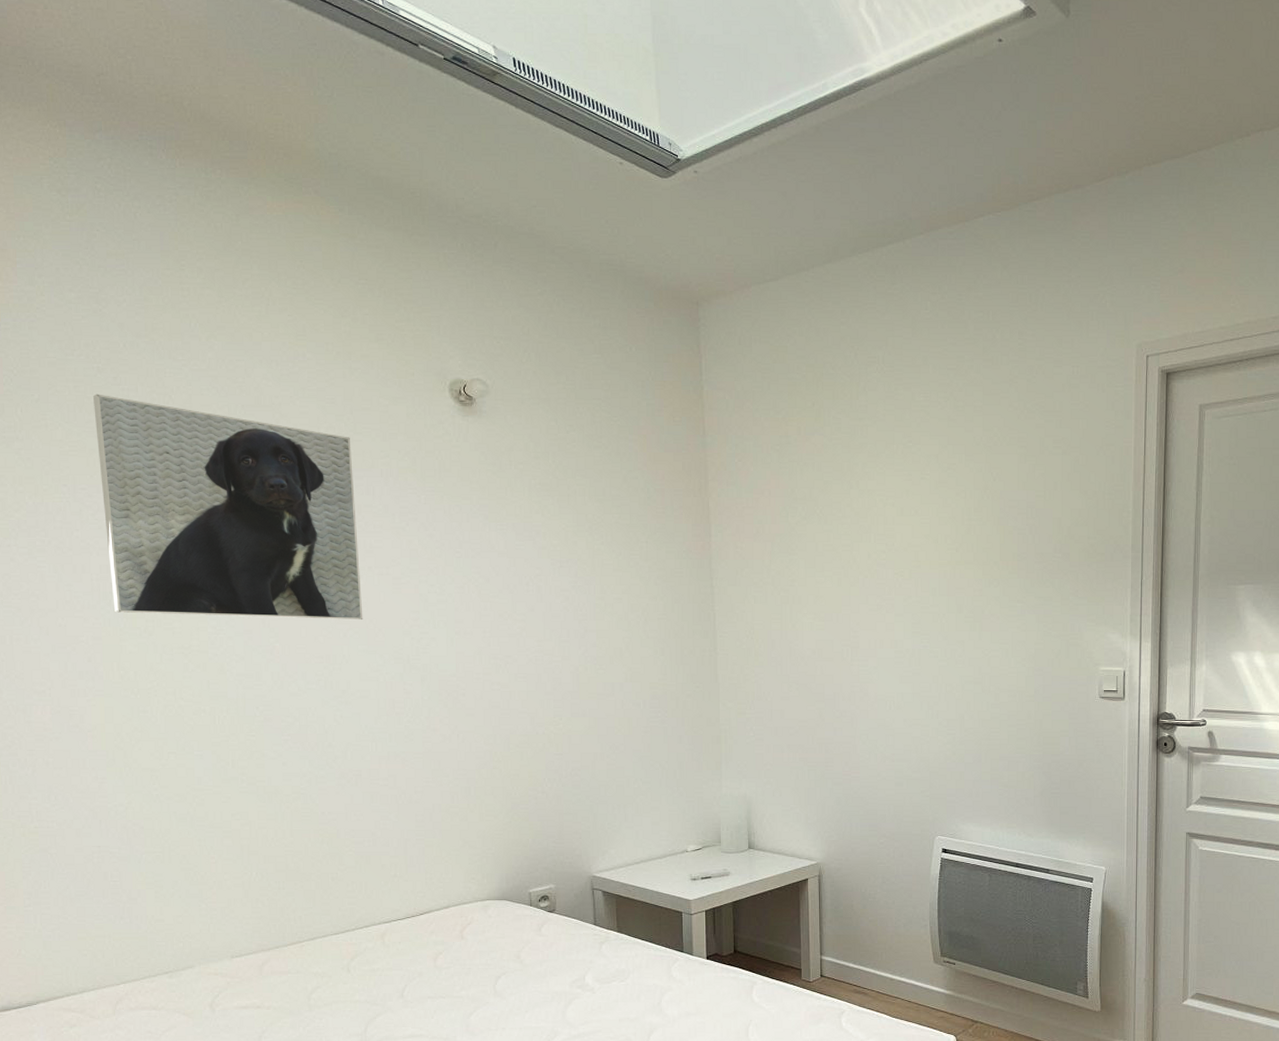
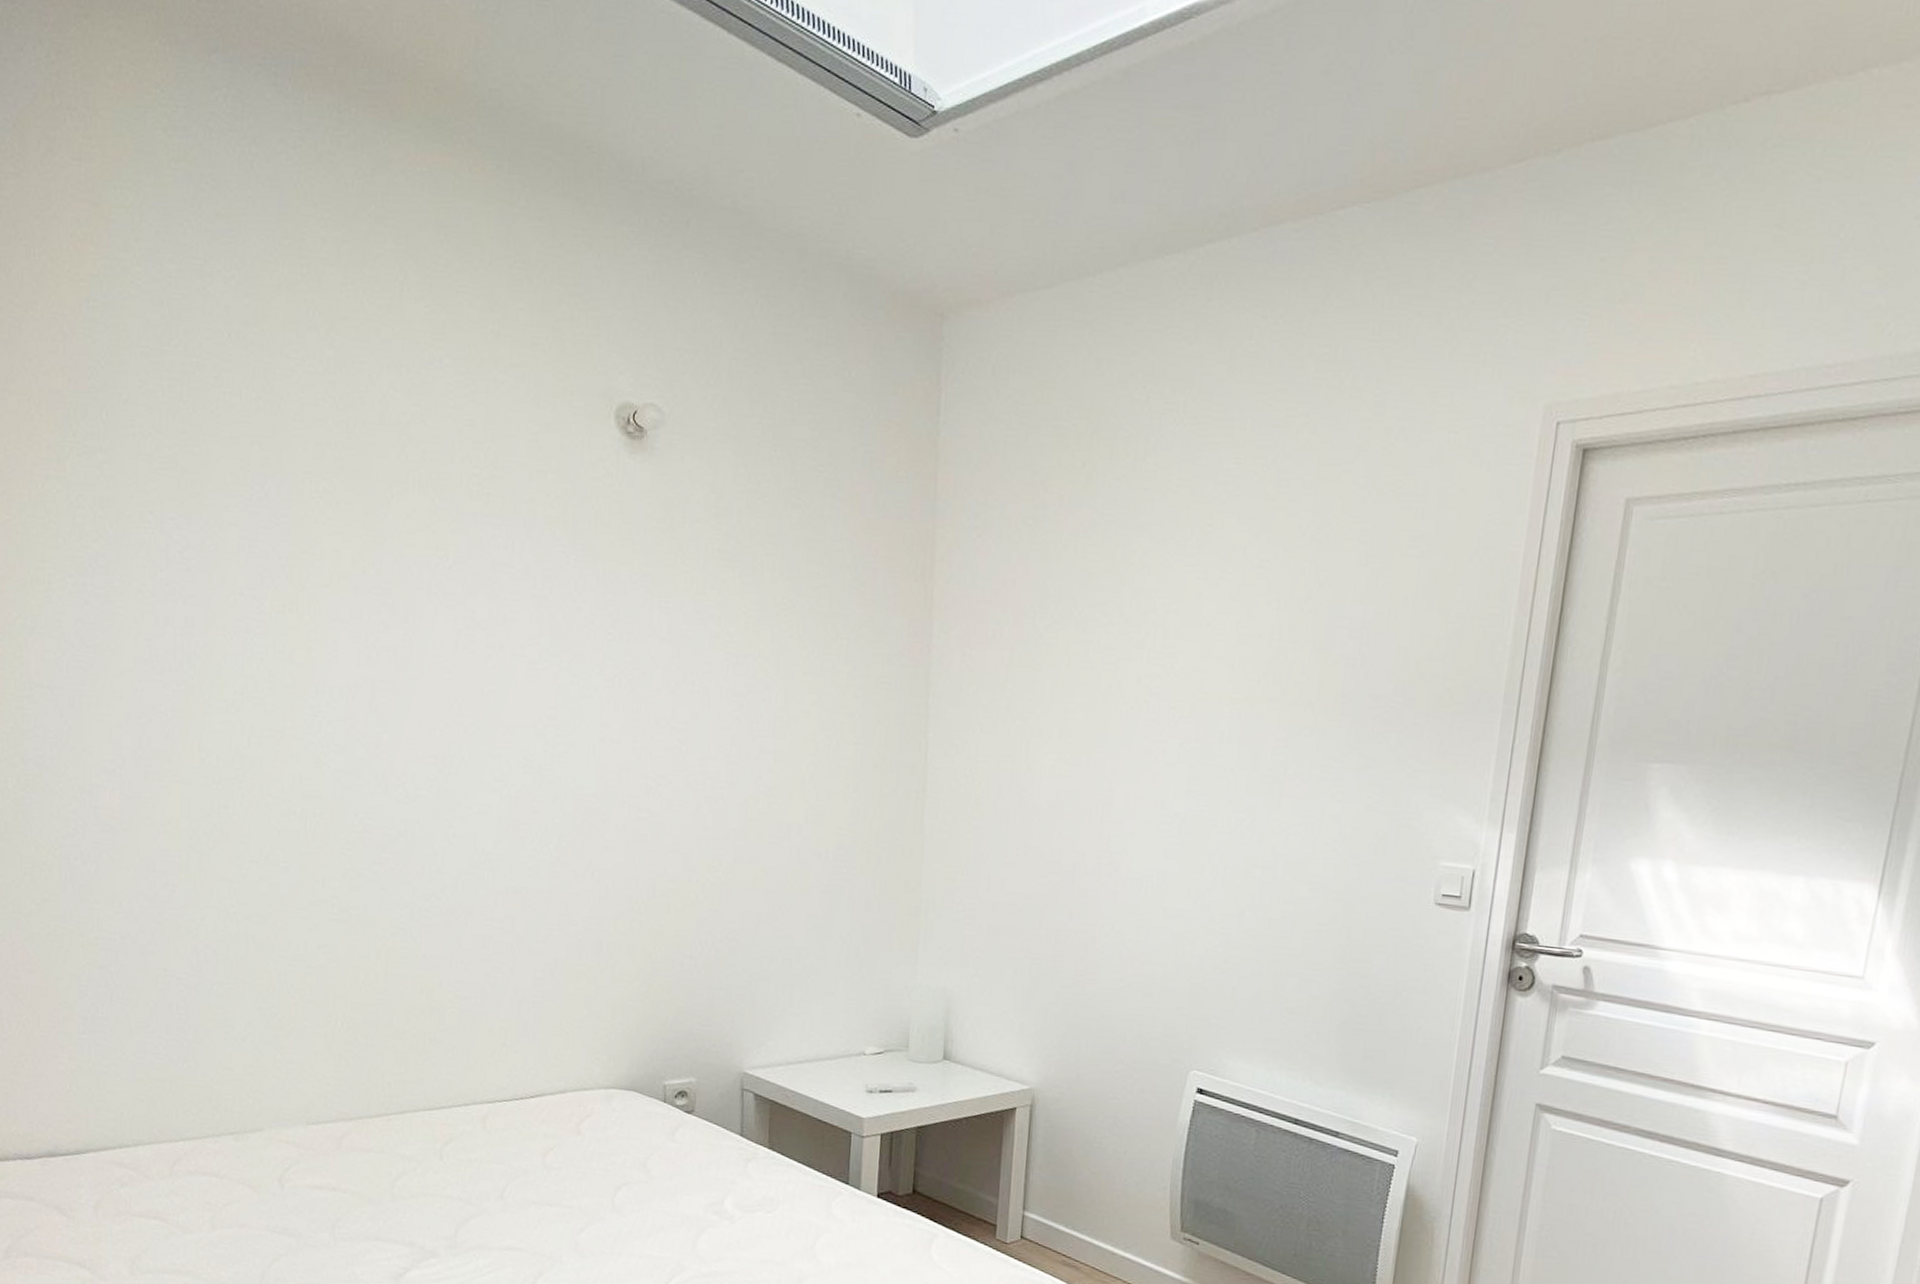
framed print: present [93,394,363,621] -> none [189,397,490,714]

